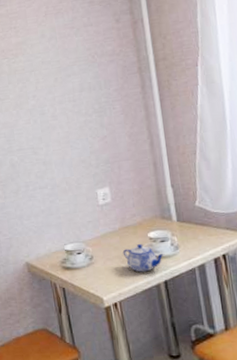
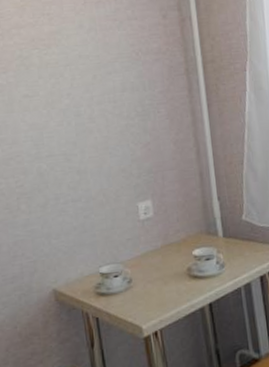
teapot: present [122,244,165,272] -> none [165,263,210,295]

